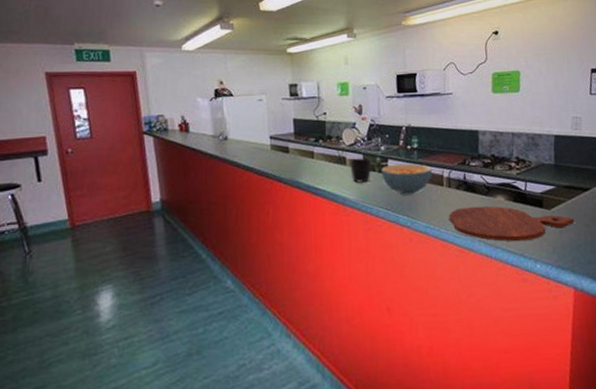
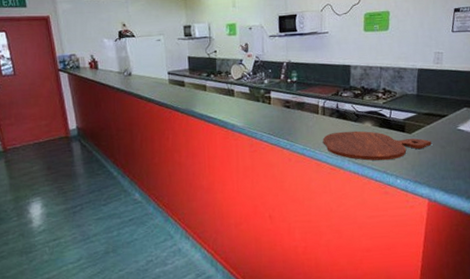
cup: present [349,157,373,183] -> none [237,90,258,112]
cereal bowl: present [381,163,433,195] -> none [265,95,310,122]

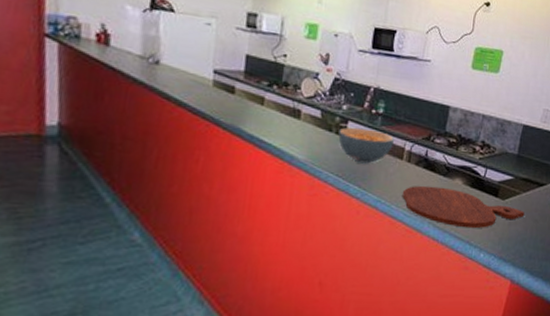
cereal bowl: none [265,95,310,122] -> present [338,127,395,164]

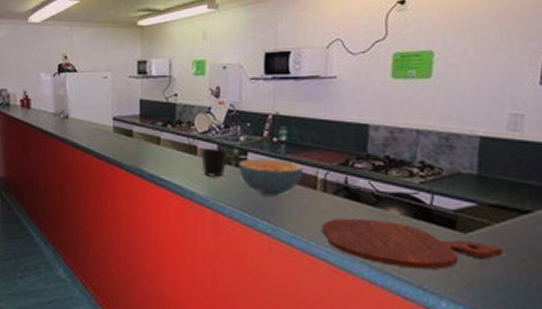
cup: none [304,113,330,143] -> present [201,148,229,177]

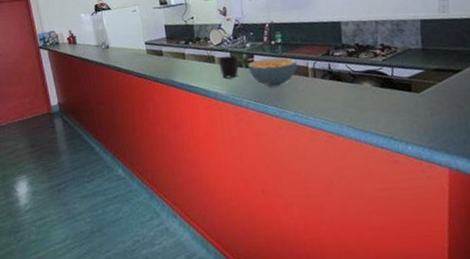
cutting board: present [321,218,503,270] -> none [315,92,446,126]

